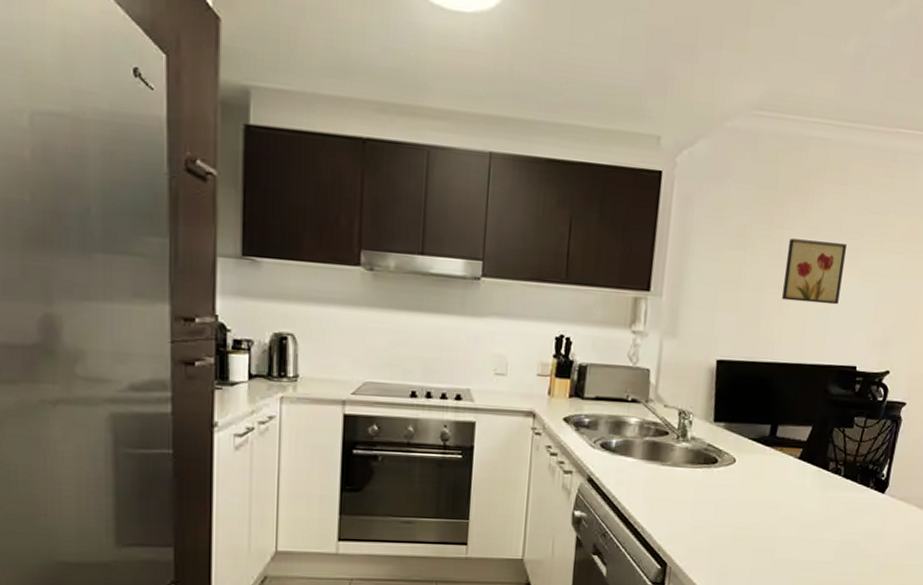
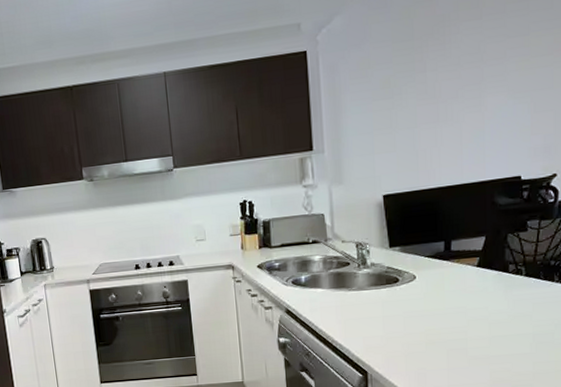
wall art: present [781,238,847,305] -> none [434,71,492,133]

